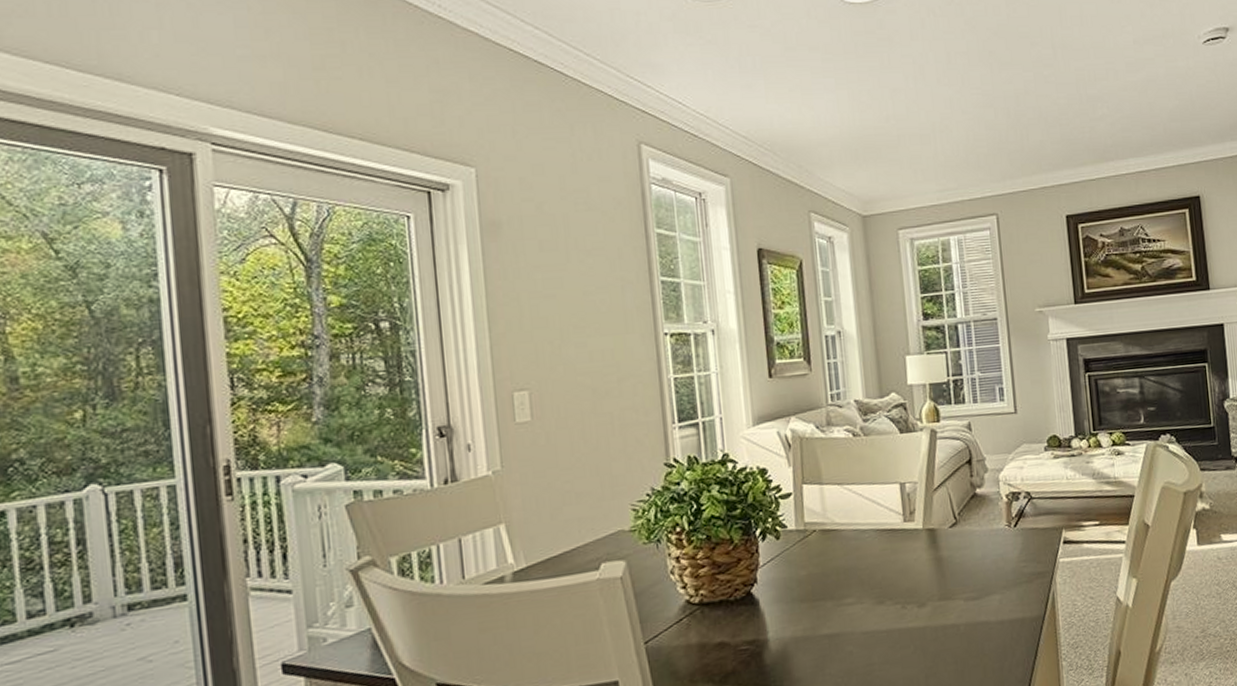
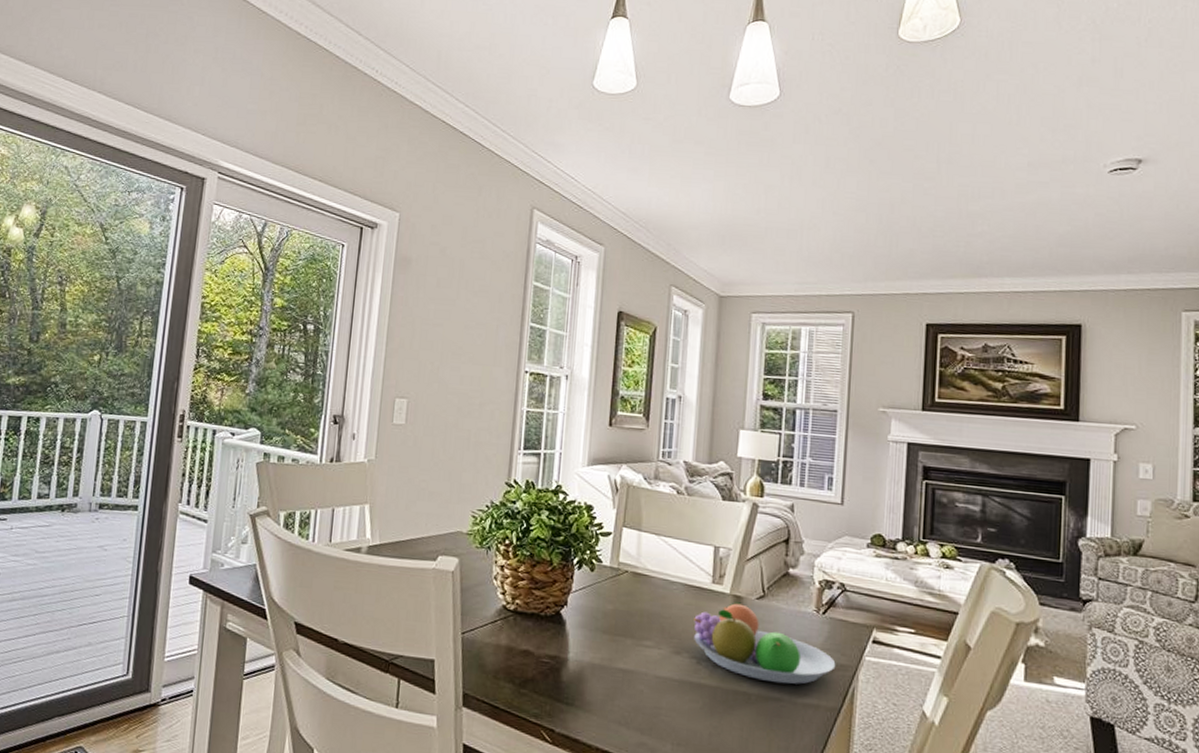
fruit bowl: none [890,535,1034,609] -> present [692,602,836,685]

